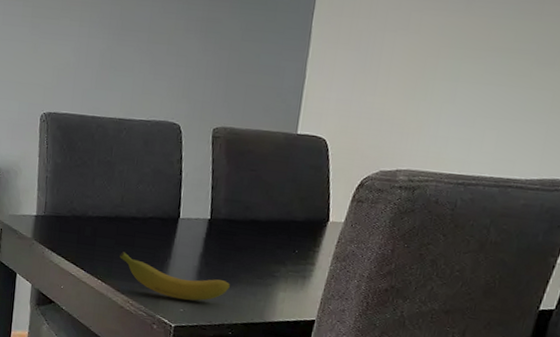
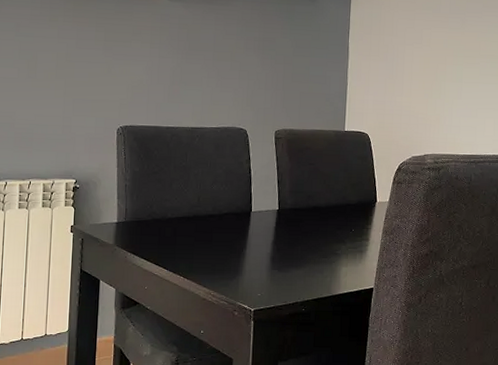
banana: present [119,252,230,301] -> none [199,247,300,285]

